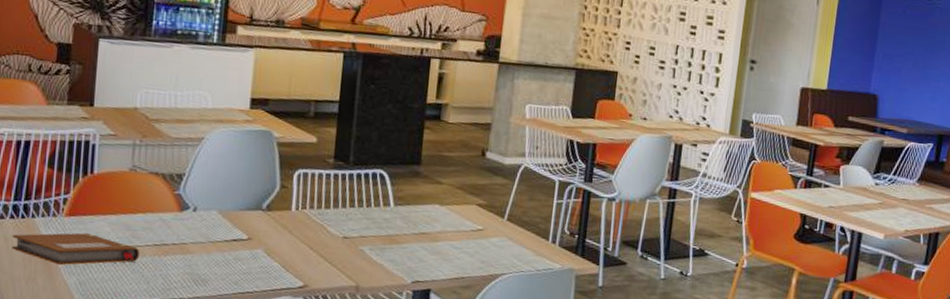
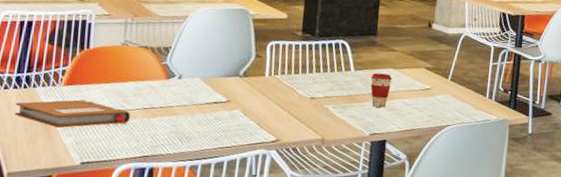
coffee cup: none [413,209,439,251] -> present [370,73,393,108]

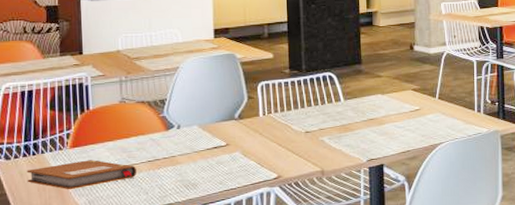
coffee cup: present [370,73,393,108] -> none [360,100,382,134]

